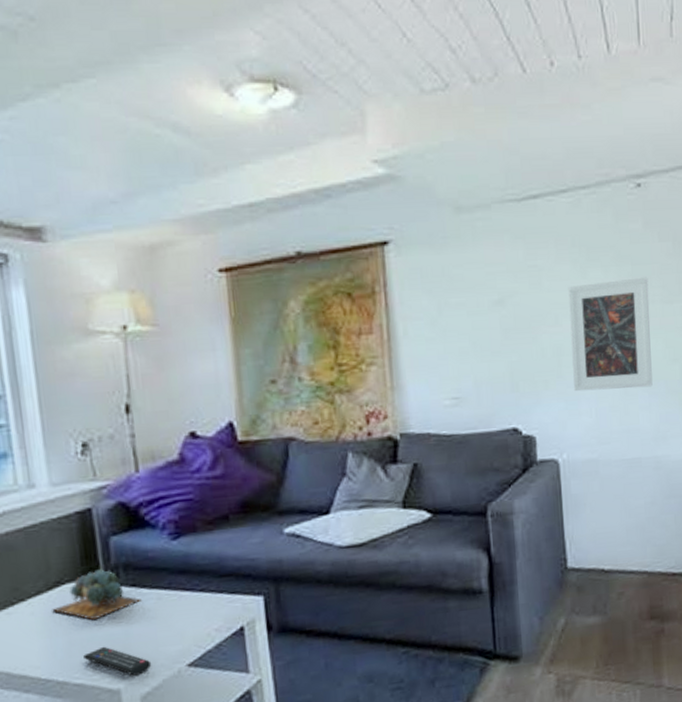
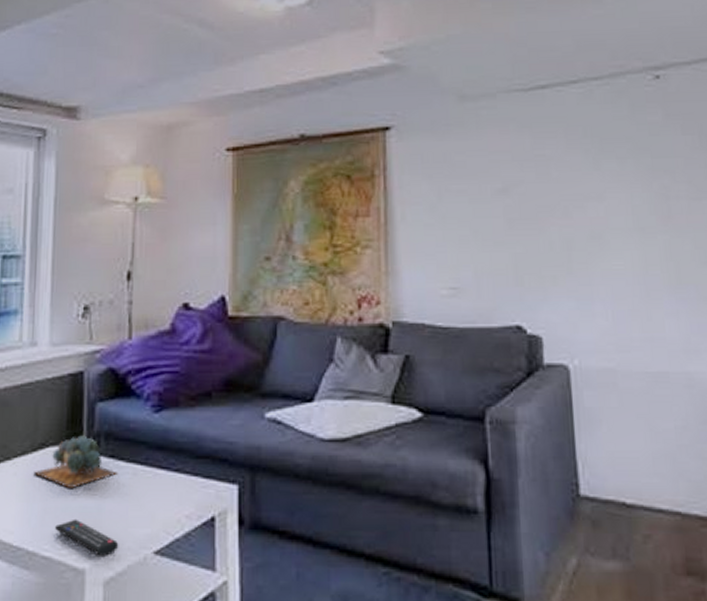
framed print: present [568,277,653,392] -> none [579,171,680,291]

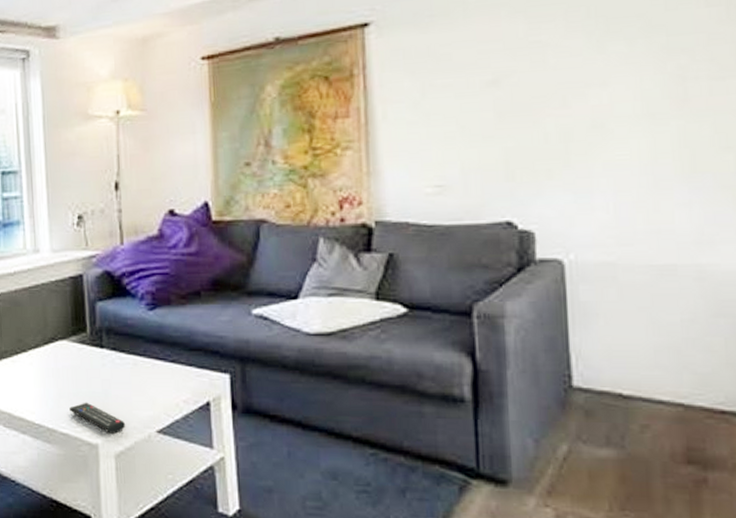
succulent plant: present [33,435,118,489] -> none [47,331,120,377]

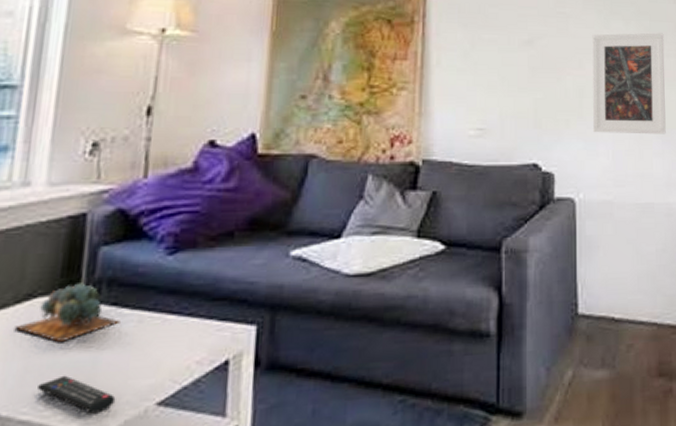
succulent plant: none [47,331,120,377] -> present [14,283,120,343]
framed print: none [580,49,695,183] -> present [592,33,666,134]

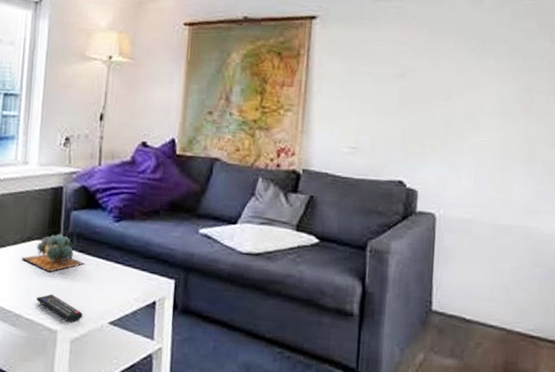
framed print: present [592,33,666,134] -> none [456,69,537,165]

